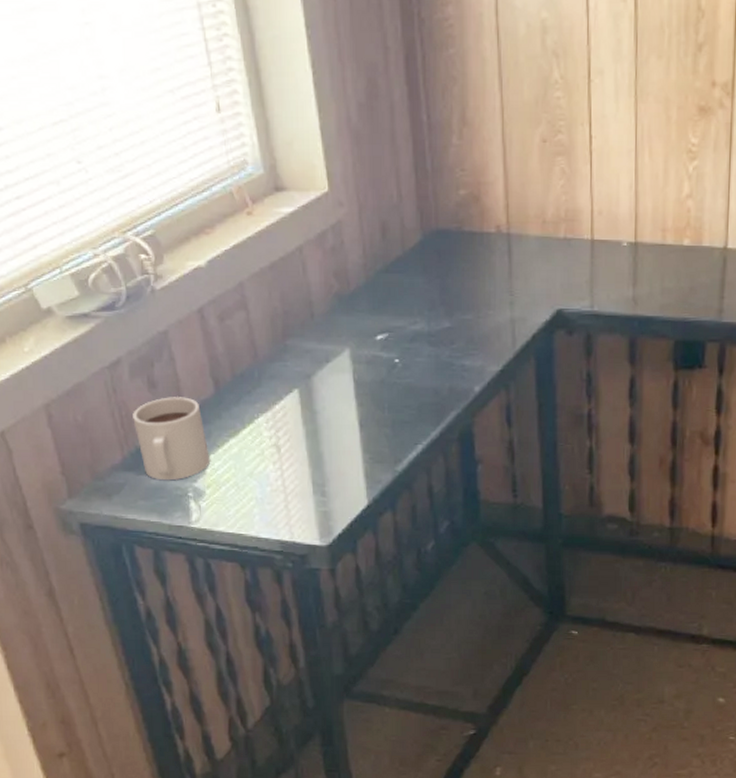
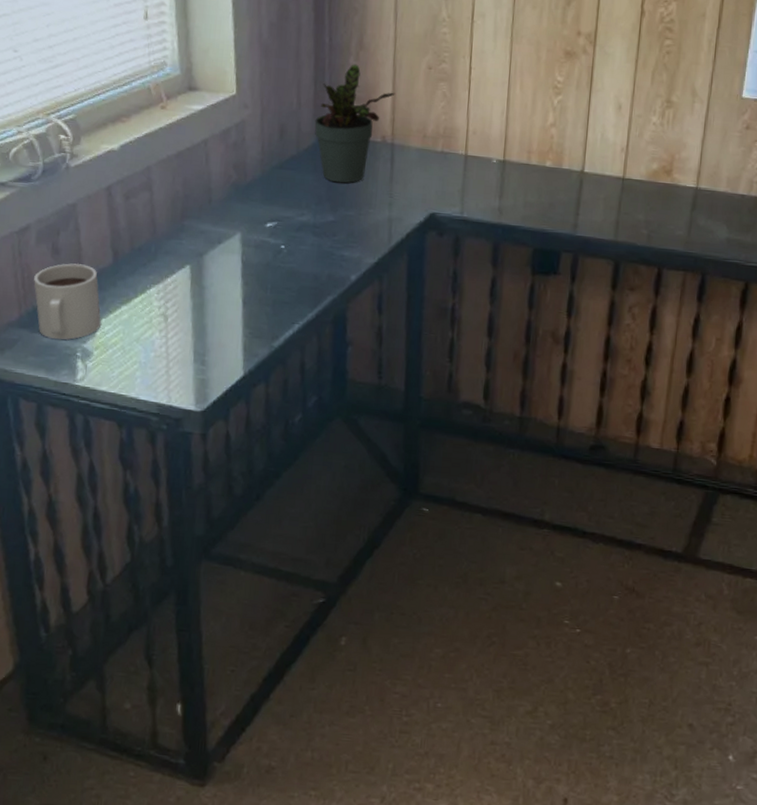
potted plant: none [419,144,507,284] -> present [314,64,395,183]

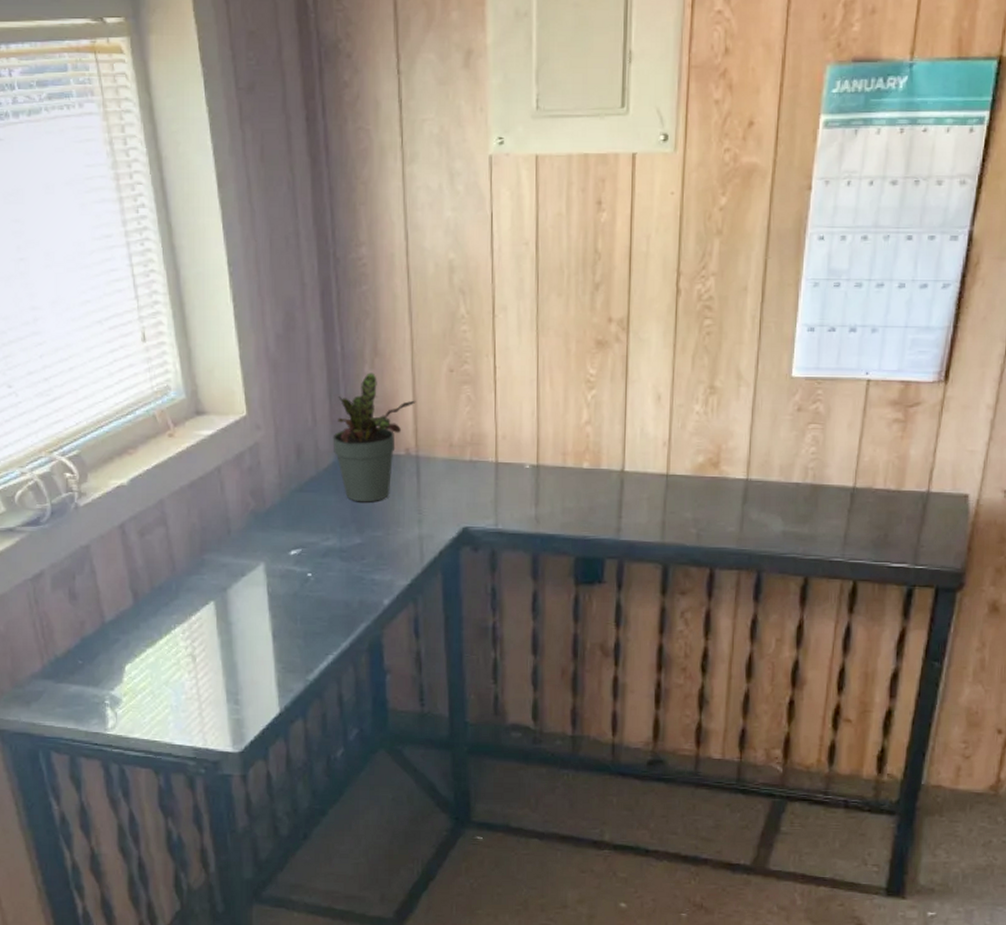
mug: present [34,263,101,340] -> none [53,608,127,689]

